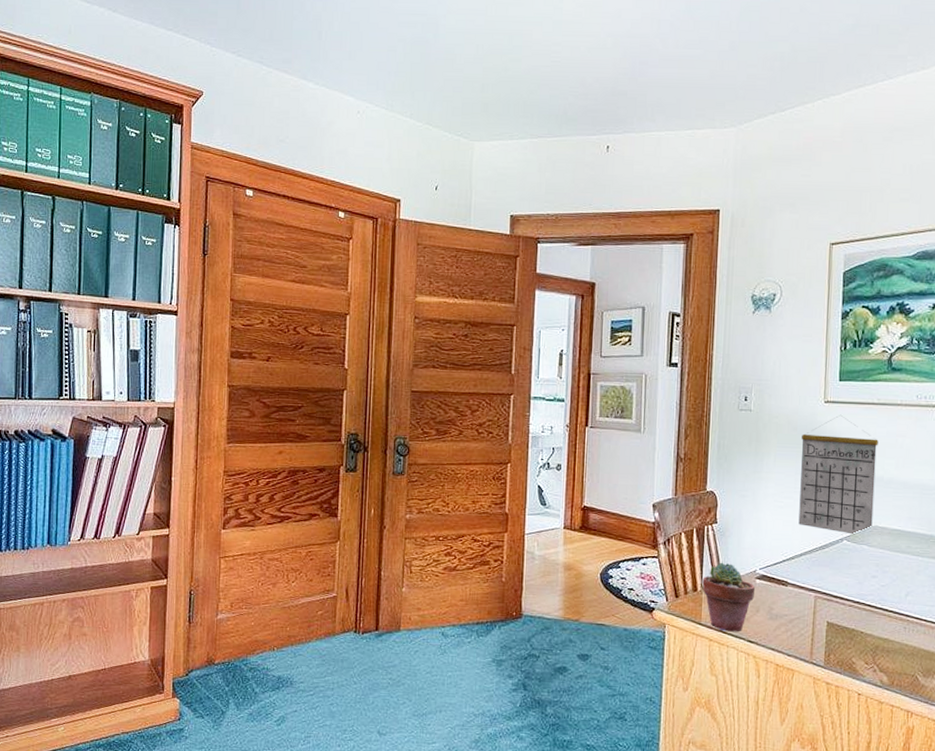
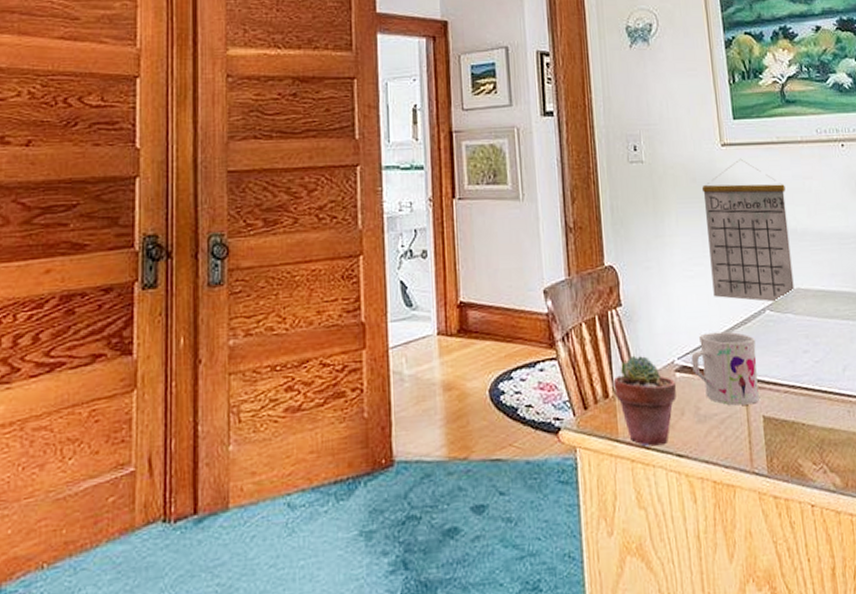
mug: none [771,552,830,611] -> present [691,331,760,406]

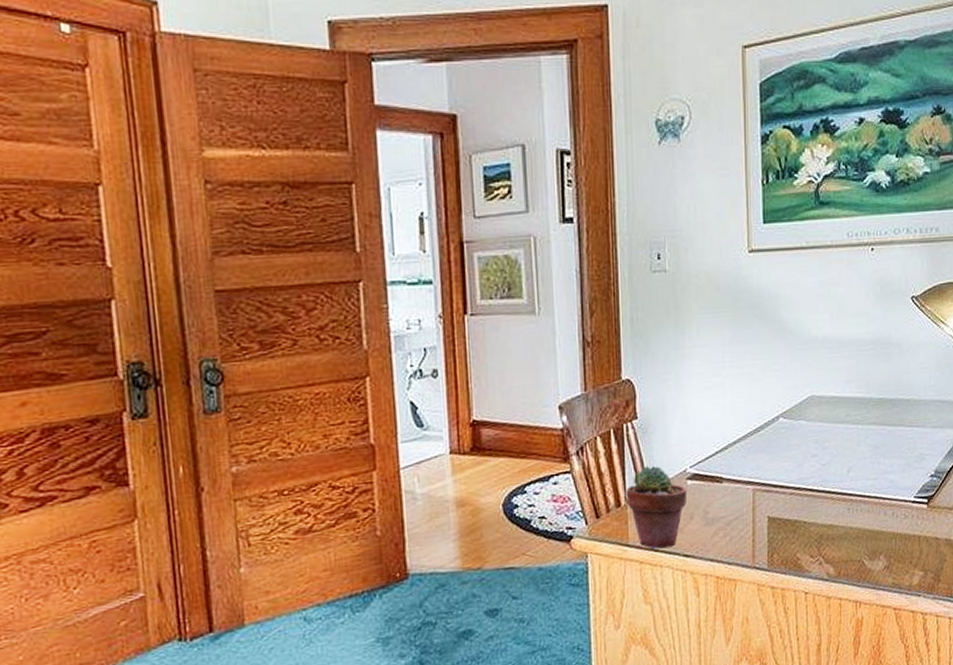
mug: present [691,331,760,406] -> none [703,439,767,509]
calendar: present [702,158,794,302] -> none [726,265,810,410]

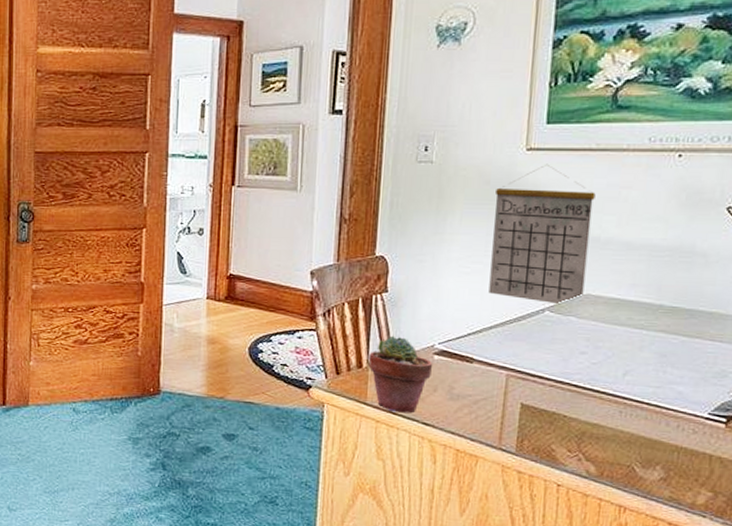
calendar: none [726,265,810,410] -> present [488,163,596,305]

